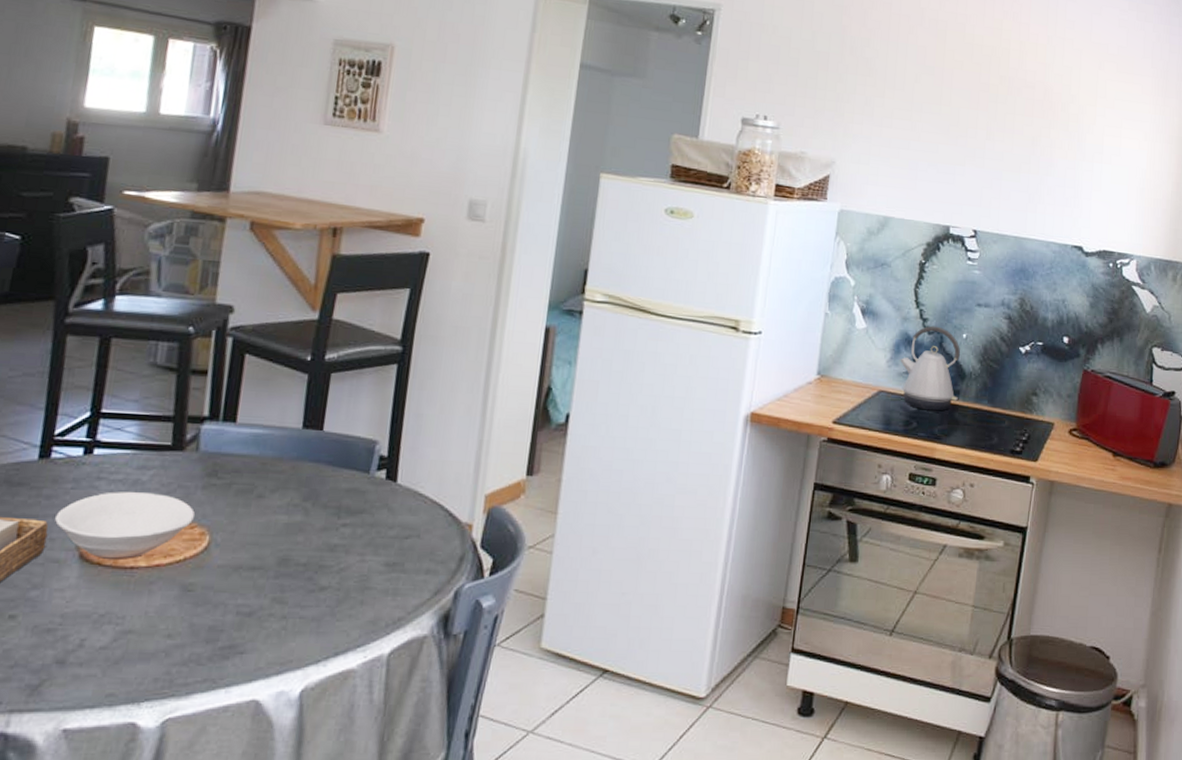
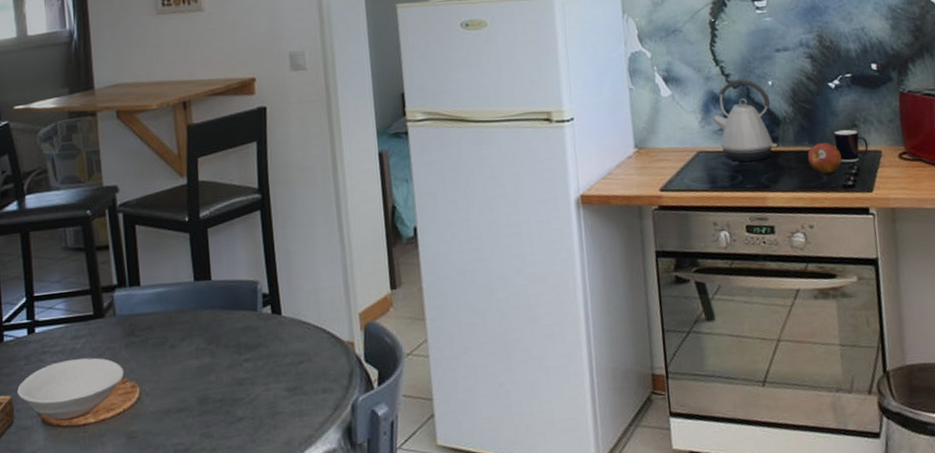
fruit: none [983,404,1016,437] -> present [807,142,842,175]
mug: none [1012,395,1043,430] -> present [832,129,869,163]

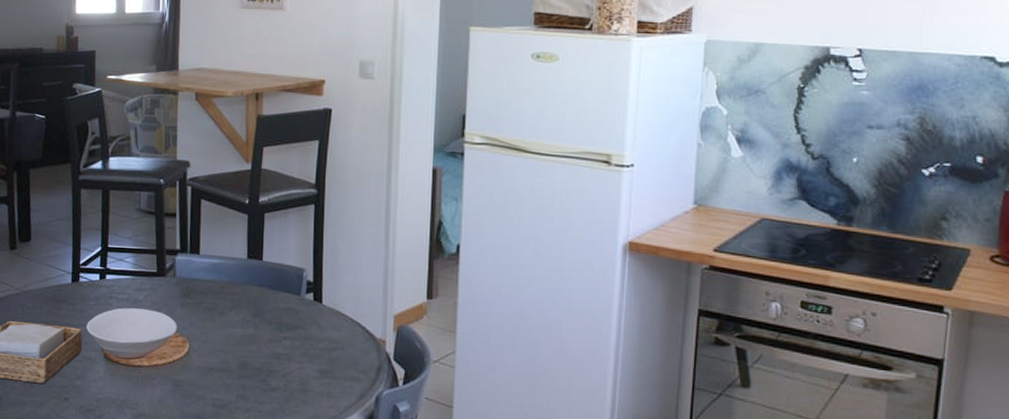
kettle: present [711,79,778,163] -> none [782,151,852,238]
fruit: present [807,142,842,175] -> none [882,230,923,265]
mug: present [832,129,869,163] -> none [917,220,956,257]

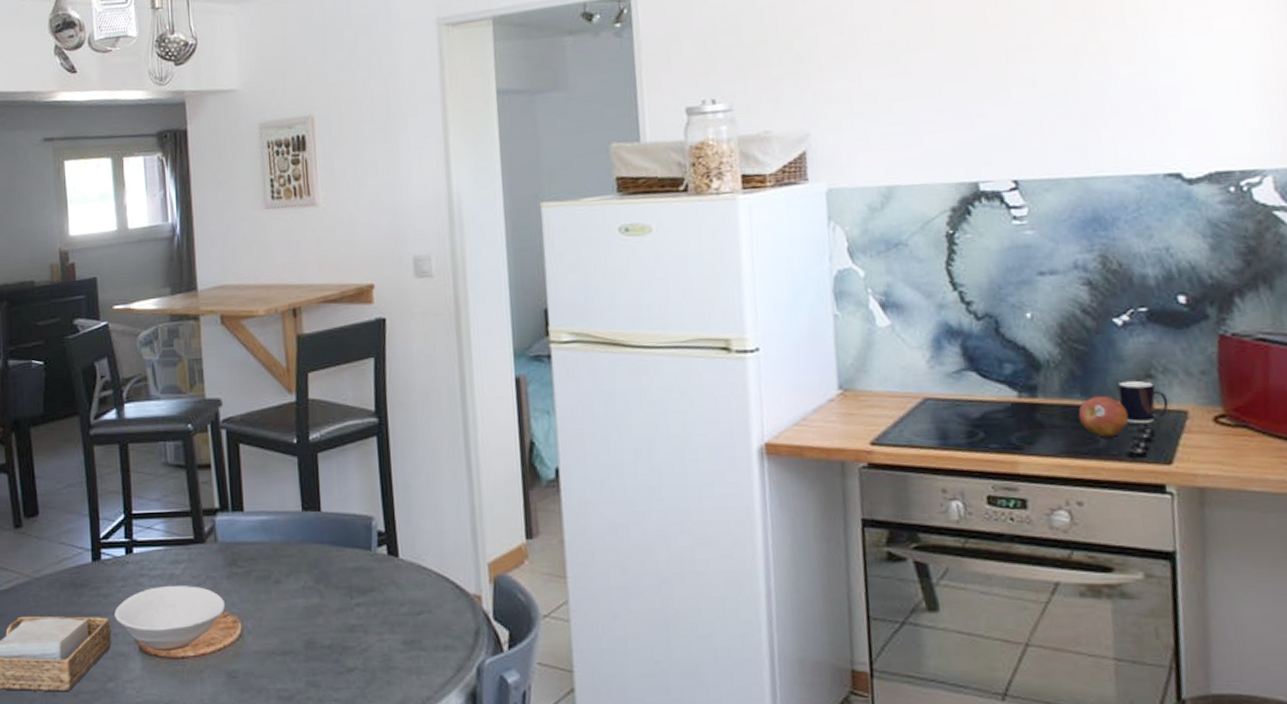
fruit: none [882,230,923,265] -> present [1078,395,1129,438]
mug: none [917,220,956,257] -> present [1116,380,1169,425]

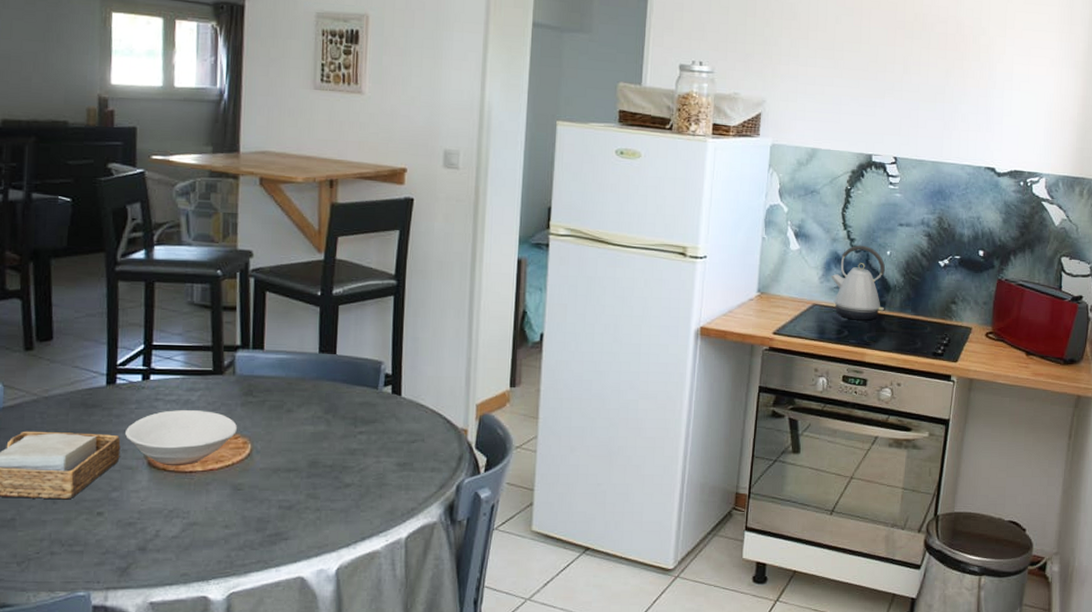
kettle: none [944,308,1036,416] -> present [831,245,886,321]
fruit: present [1078,395,1129,438] -> none [907,312,937,341]
mug: present [1116,380,1169,425] -> none [933,304,962,334]

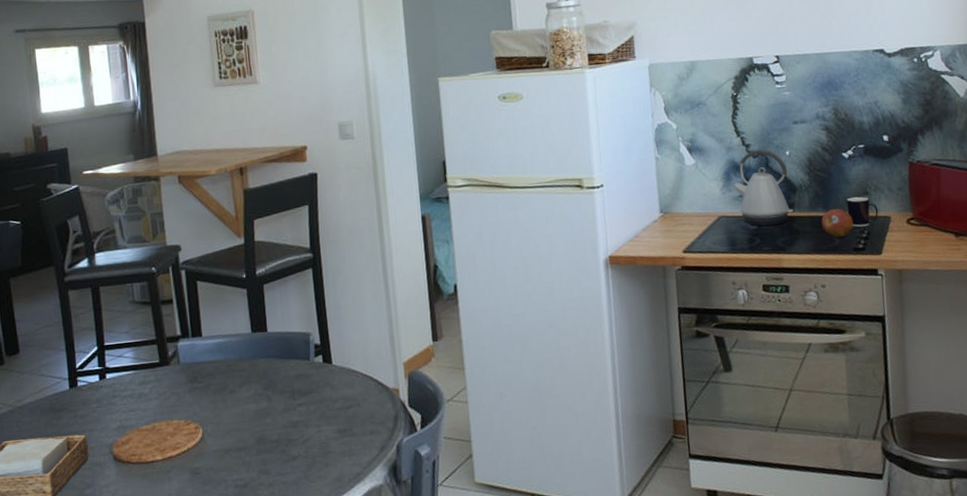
bowl: present [125,410,237,466] -> none [91,401,188,459]
fruit: none [907,312,937,341] -> present [821,208,854,238]
mug: none [933,304,962,334] -> present [845,196,879,228]

